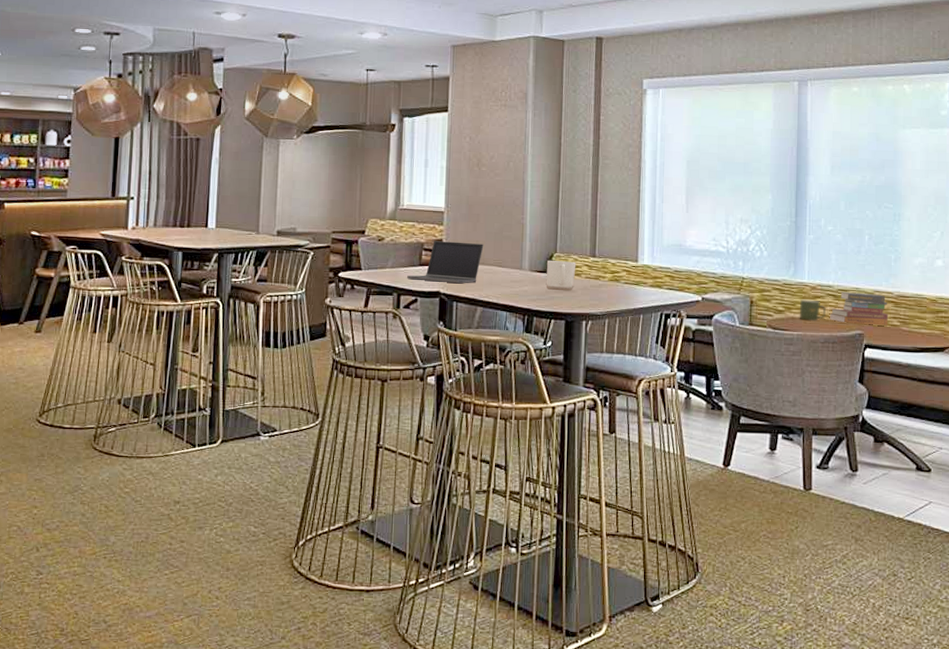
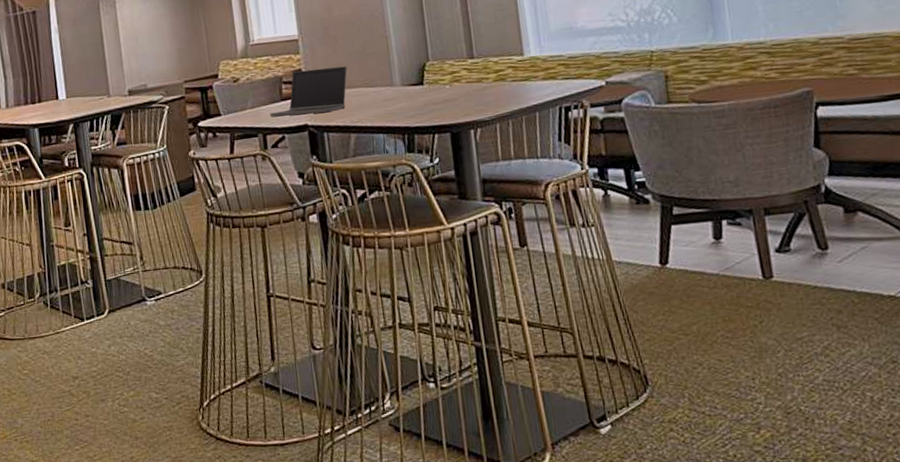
mug: present [546,260,576,291] -> none [419,67,455,103]
mug: present [799,299,826,322] -> none [726,62,761,88]
books: present [830,292,889,326] -> none [766,42,842,83]

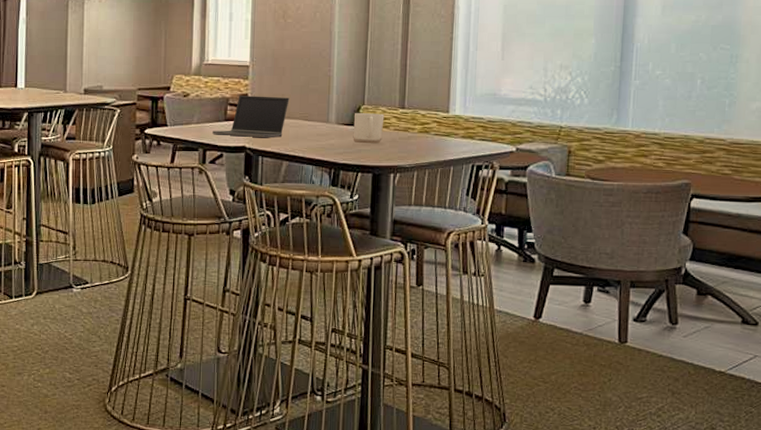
mug: none [419,67,455,103] -> present [353,112,385,144]

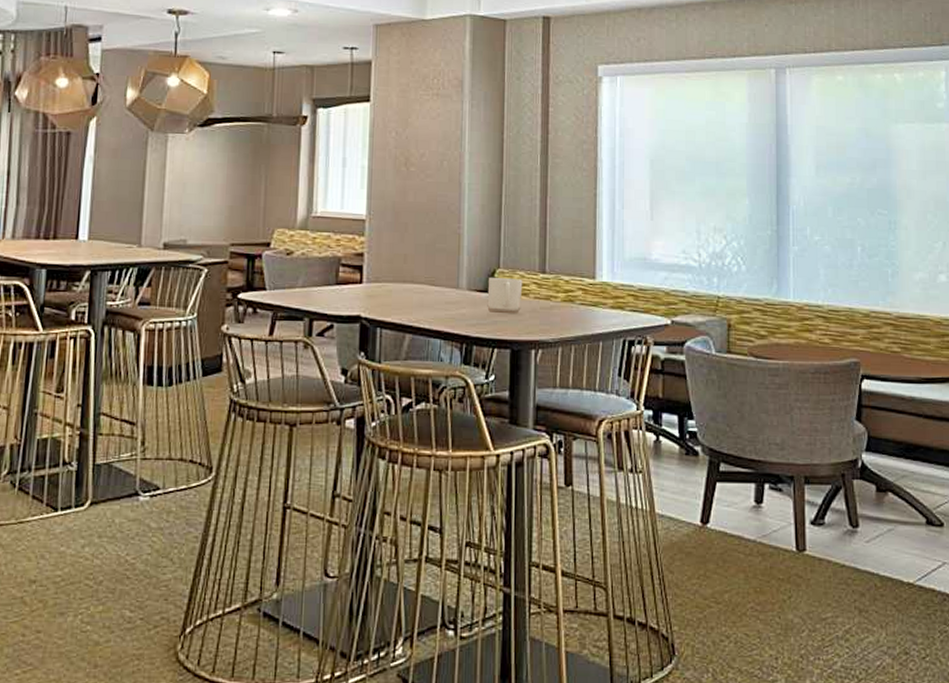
laptop computer: present [213,95,290,138] -> none [321,255,413,306]

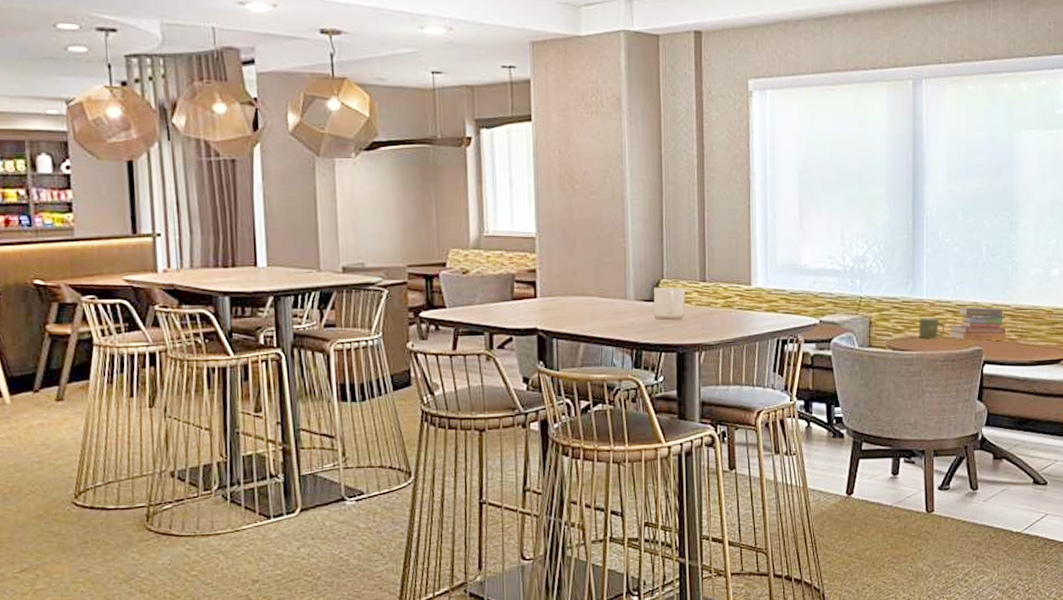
mug: none [784,322,815,349] -> present [918,317,945,340]
books: none [820,313,888,352] -> present [949,307,1006,341]

